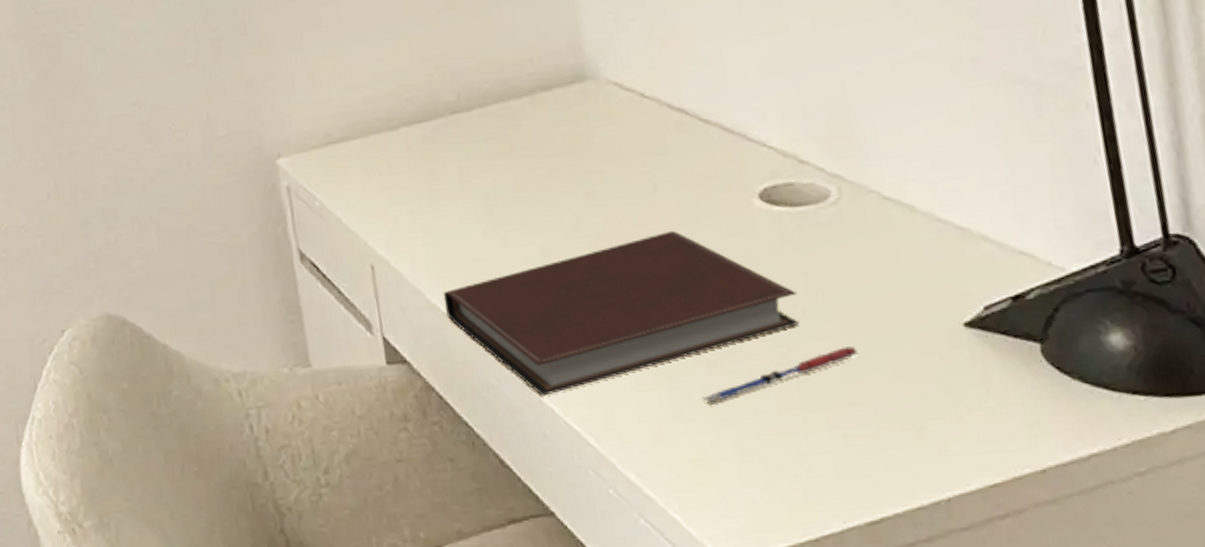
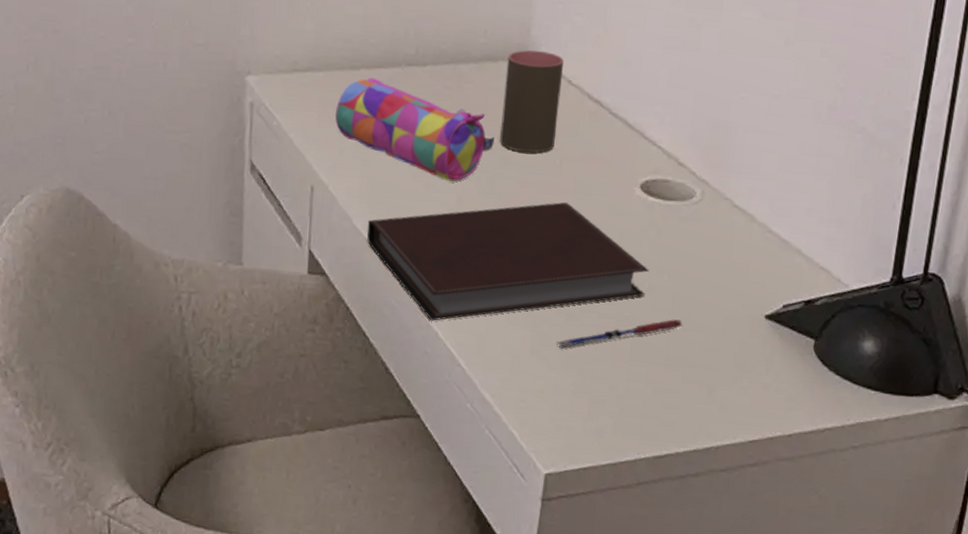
pencil case: none [381,134,570,232] -> present [334,77,494,182]
cup: none [563,67,642,184] -> present [500,50,565,153]

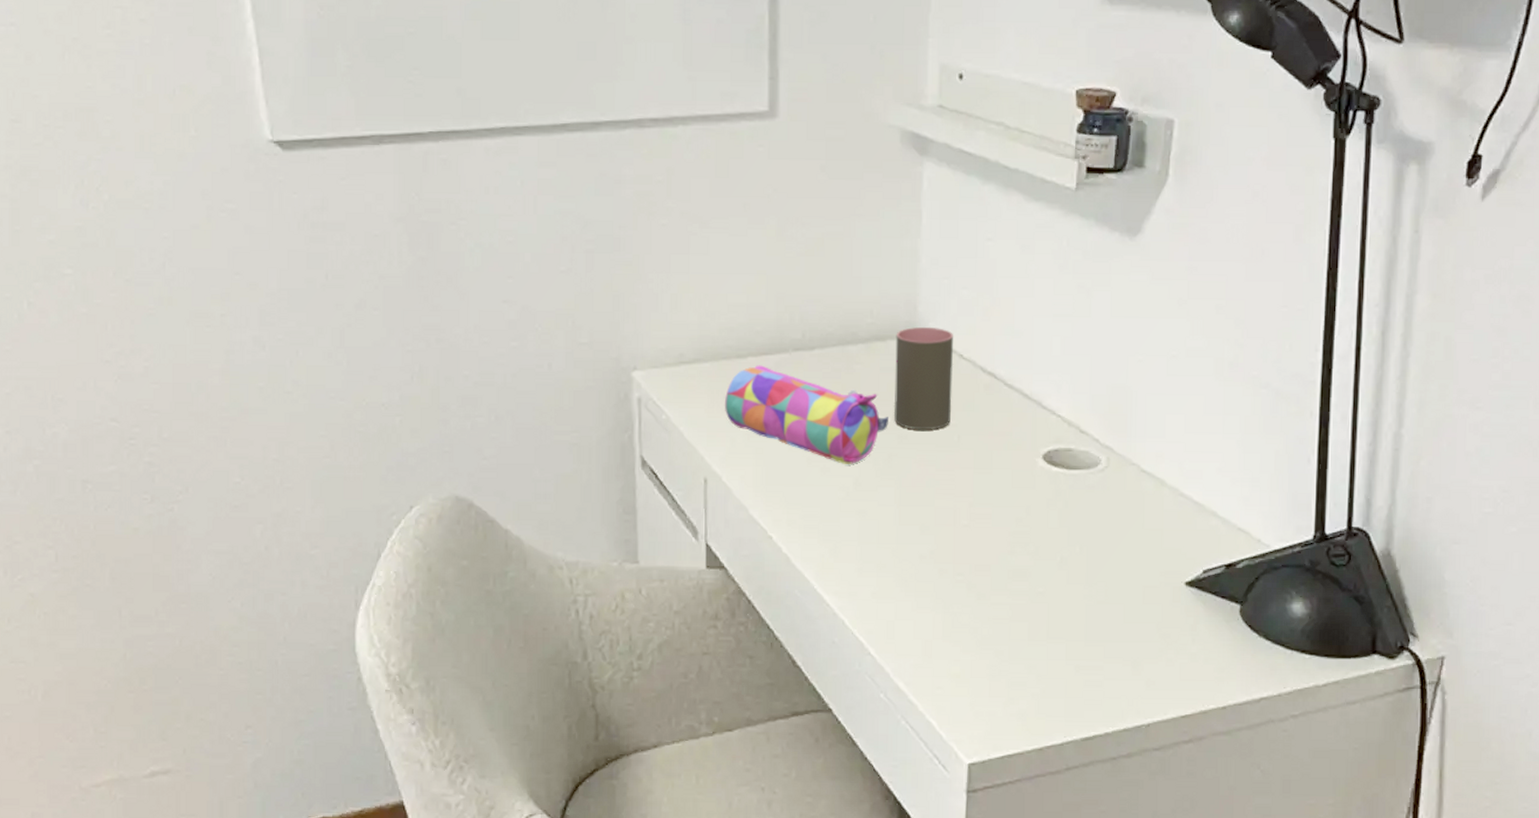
notebook: present [367,202,649,321] -> none [764,478,1059,609]
pen: present [556,319,683,349] -> none [968,592,1100,630]

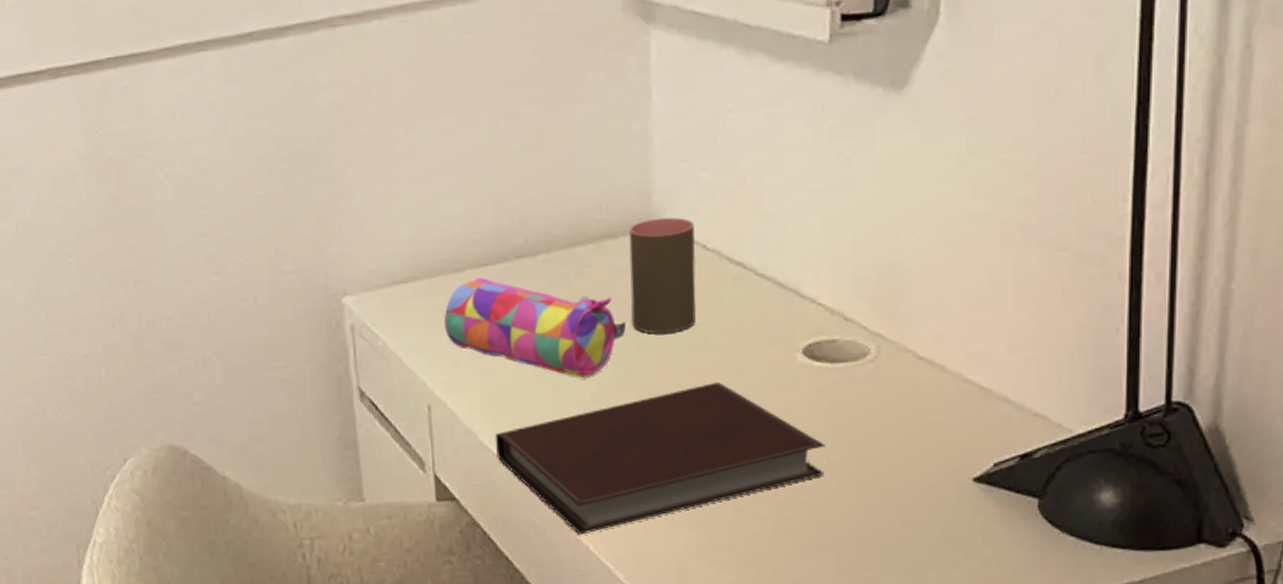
notebook: none [764,478,1059,609] -> present [495,381,825,535]

